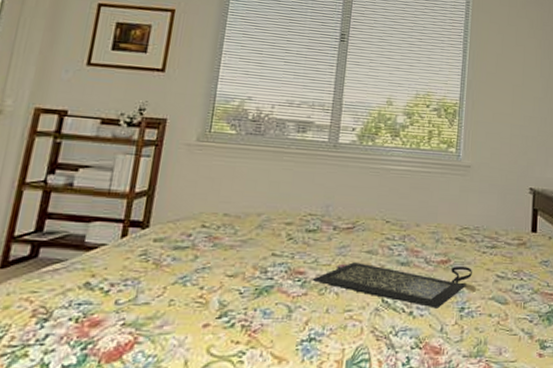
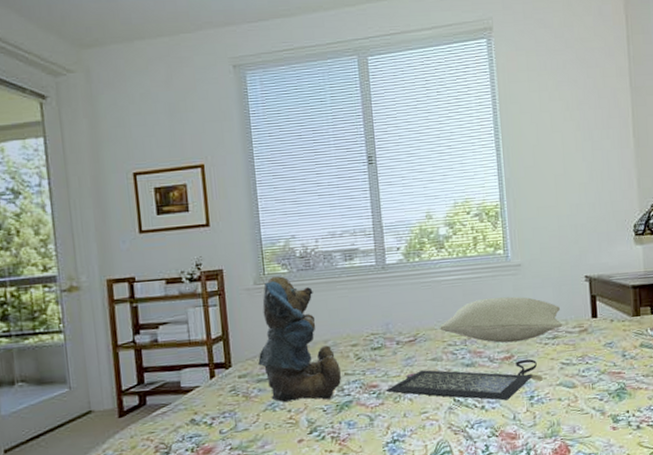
teddy bear: none [179,136,269,281] -> present [258,276,341,402]
pillow: none [381,195,503,246] -> present [440,296,562,343]

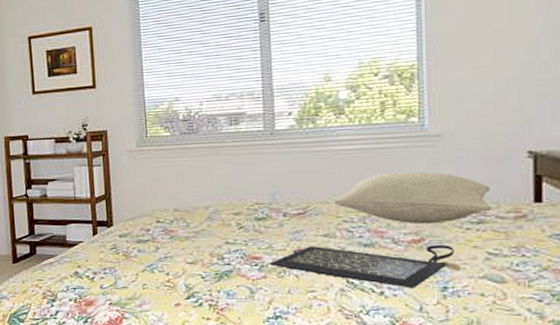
teddy bear: present [258,276,341,402] -> none [138,139,221,267]

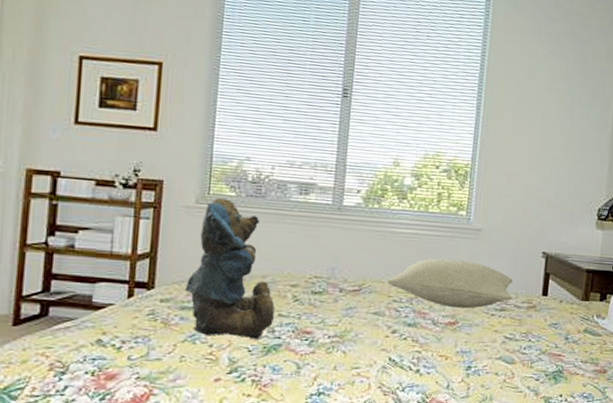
teddy bear: none [138,139,221,267] -> present [185,198,275,339]
clutch bag: present [269,244,462,288] -> none [319,323,484,367]

